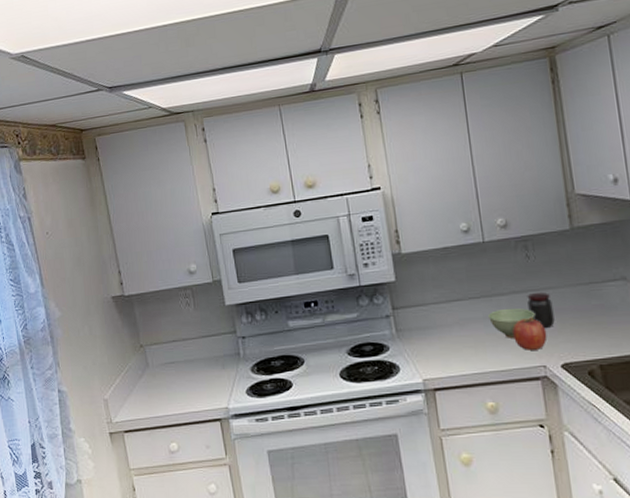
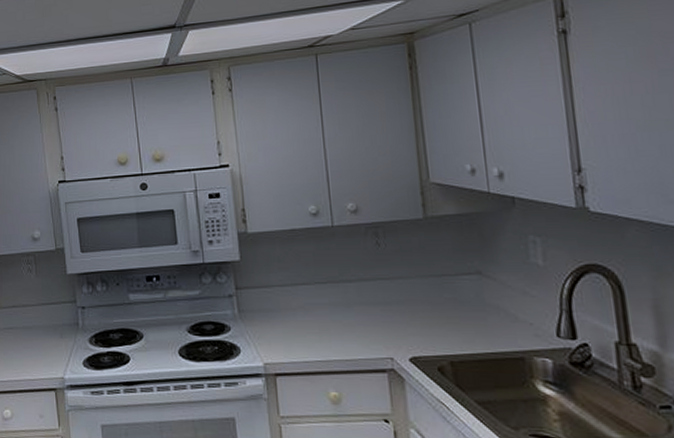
bowl: present [488,308,536,338] -> none [334,295,384,327]
fruit: present [512,317,548,350] -> none [359,306,396,341]
jar: present [527,293,555,328] -> none [375,282,404,318]

